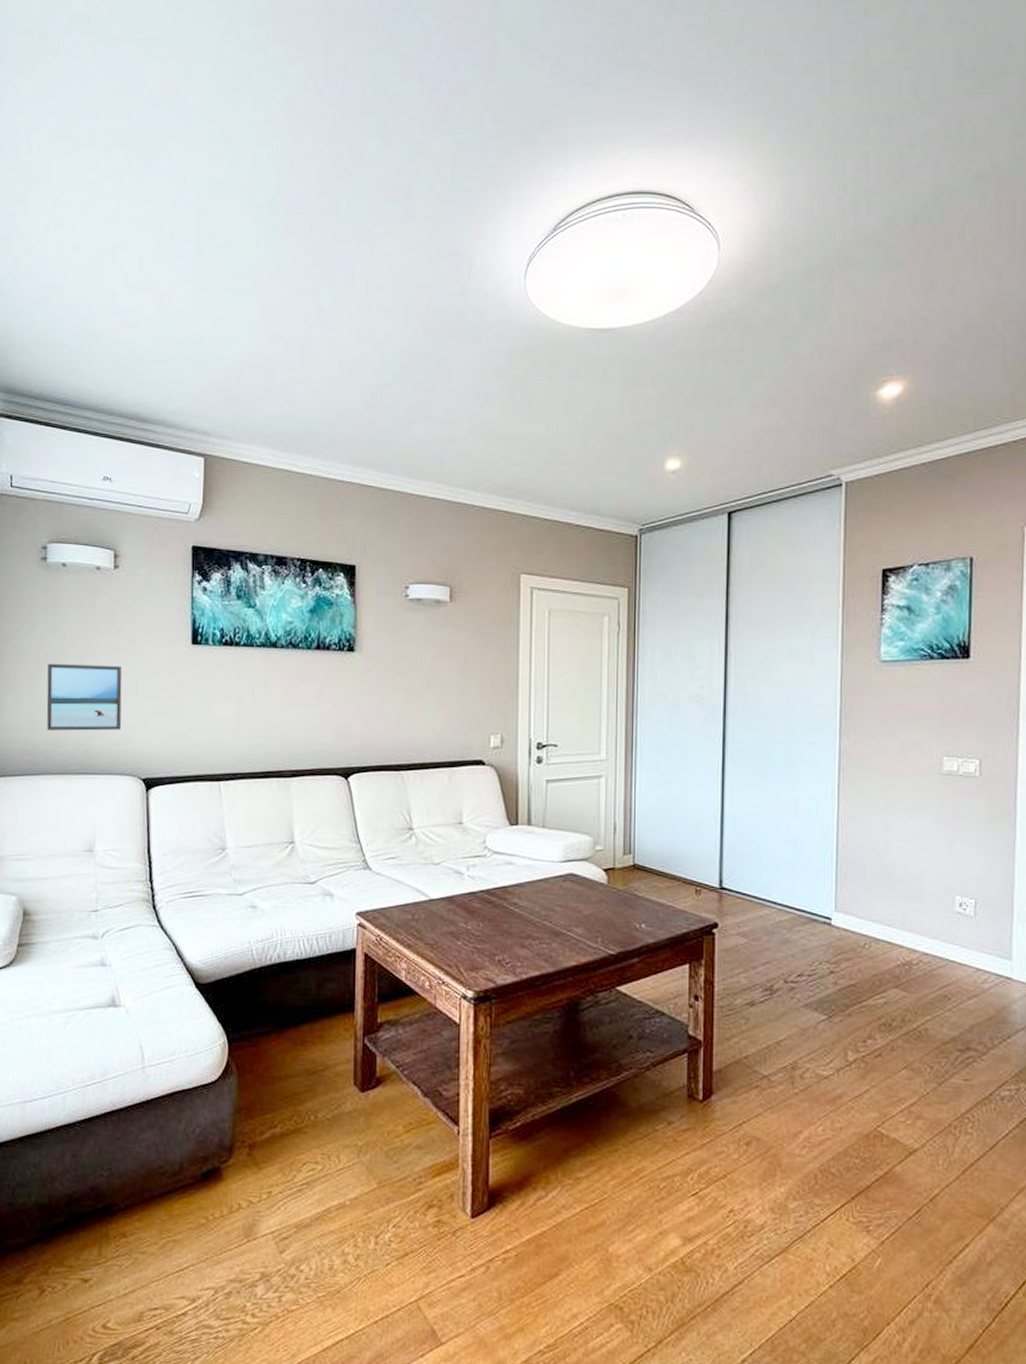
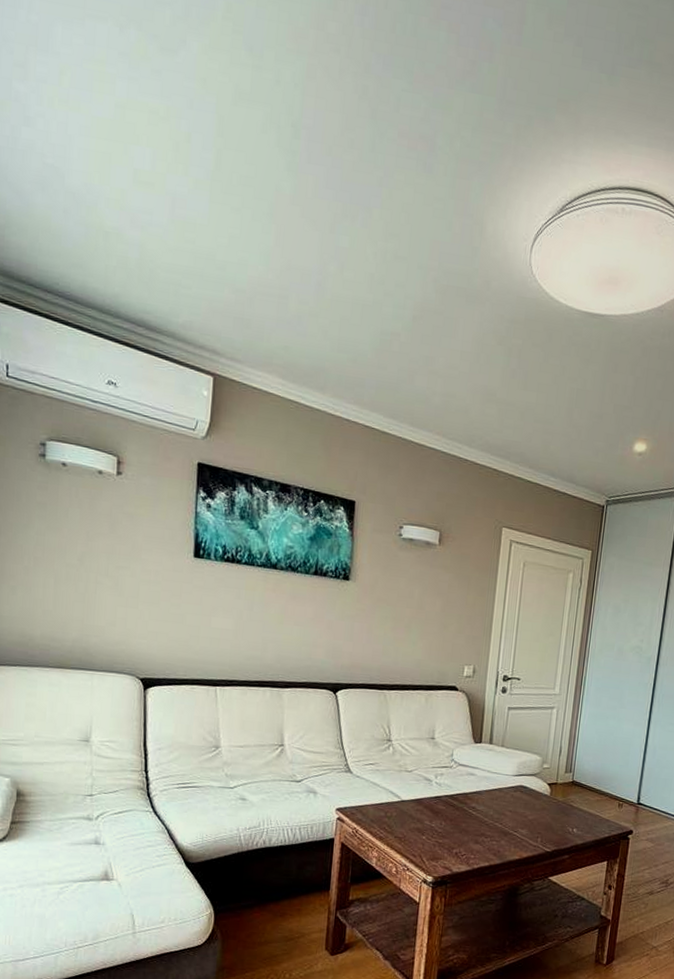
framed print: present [46,663,122,731] -> none [43,560,123,631]

